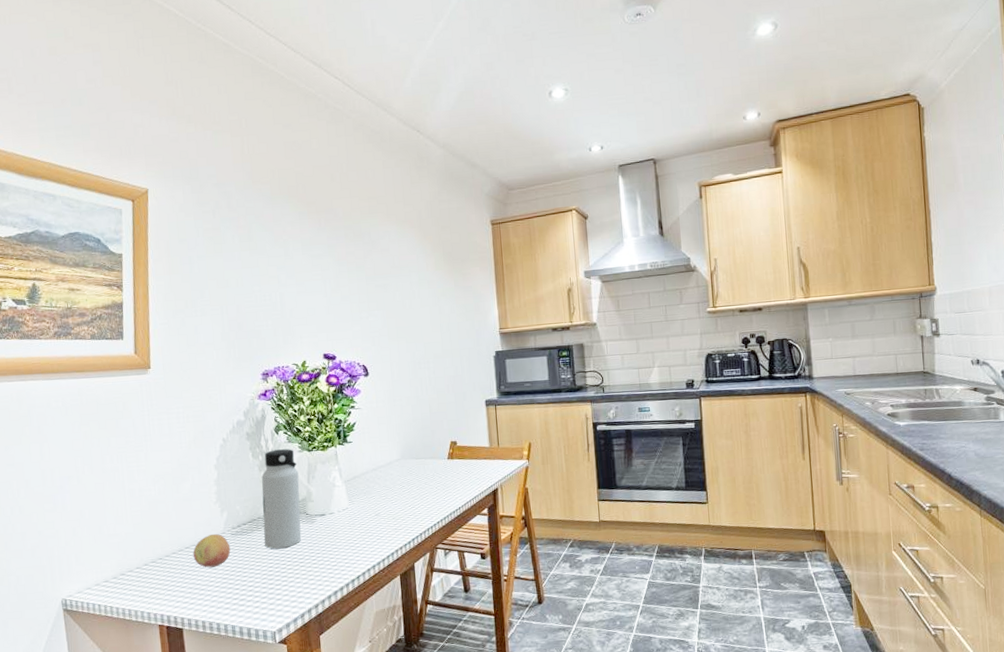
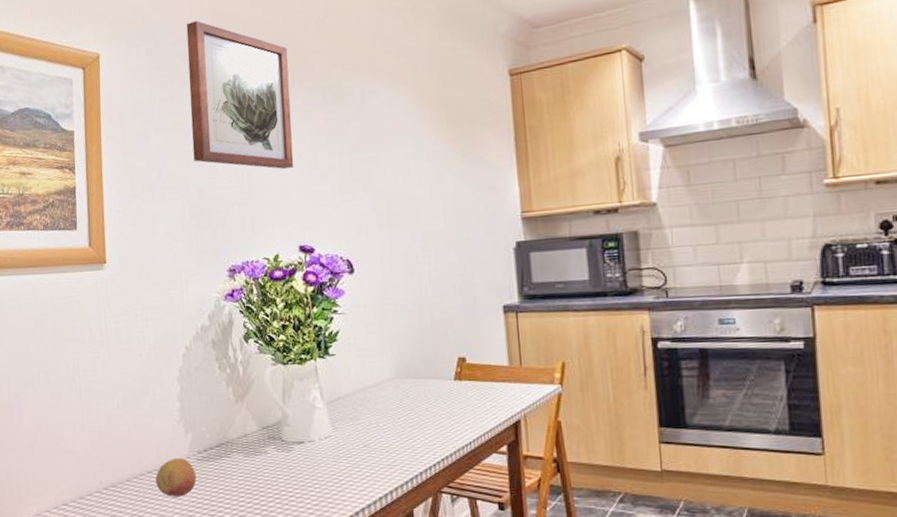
wall art: none [228,167,320,291] -> present [186,21,294,169]
water bottle: present [261,449,302,549] -> none [230,361,277,481]

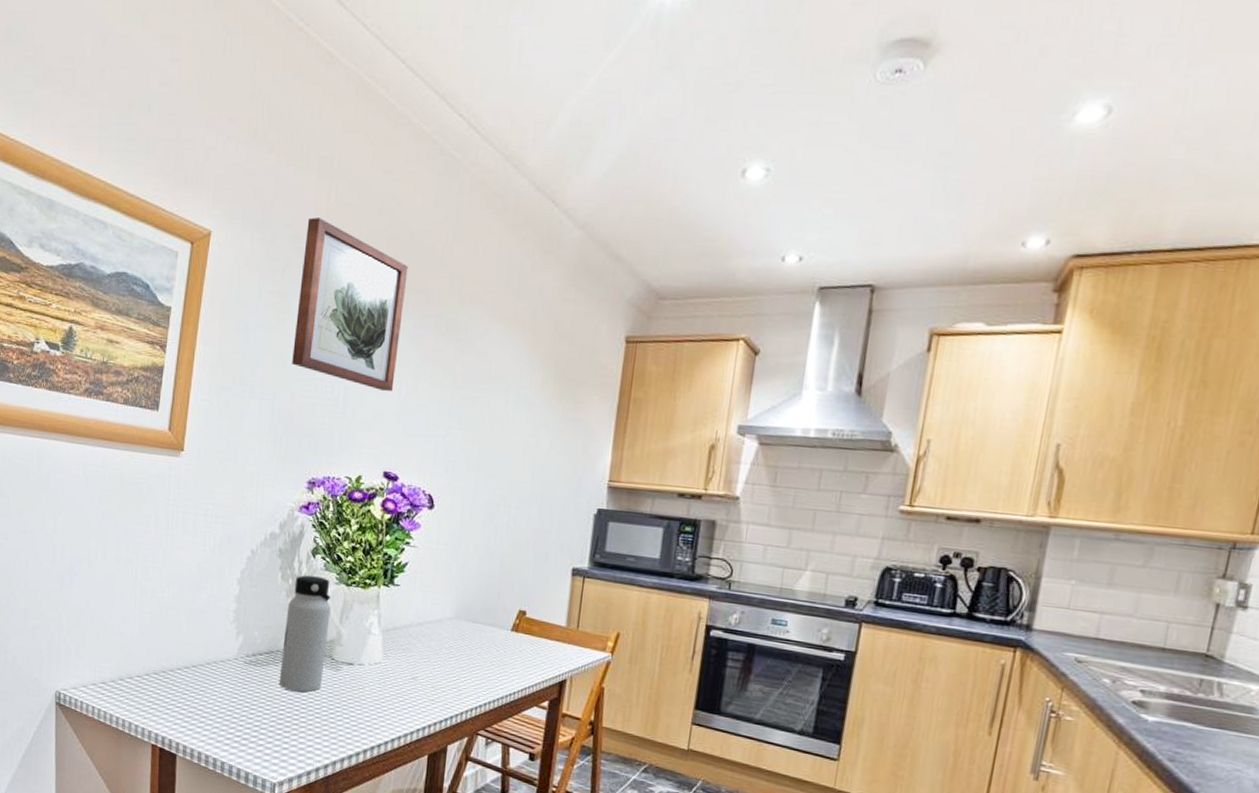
fruit: present [155,459,197,497] -> none [199,657,241,696]
water bottle: none [230,361,277,481] -> present [278,575,331,693]

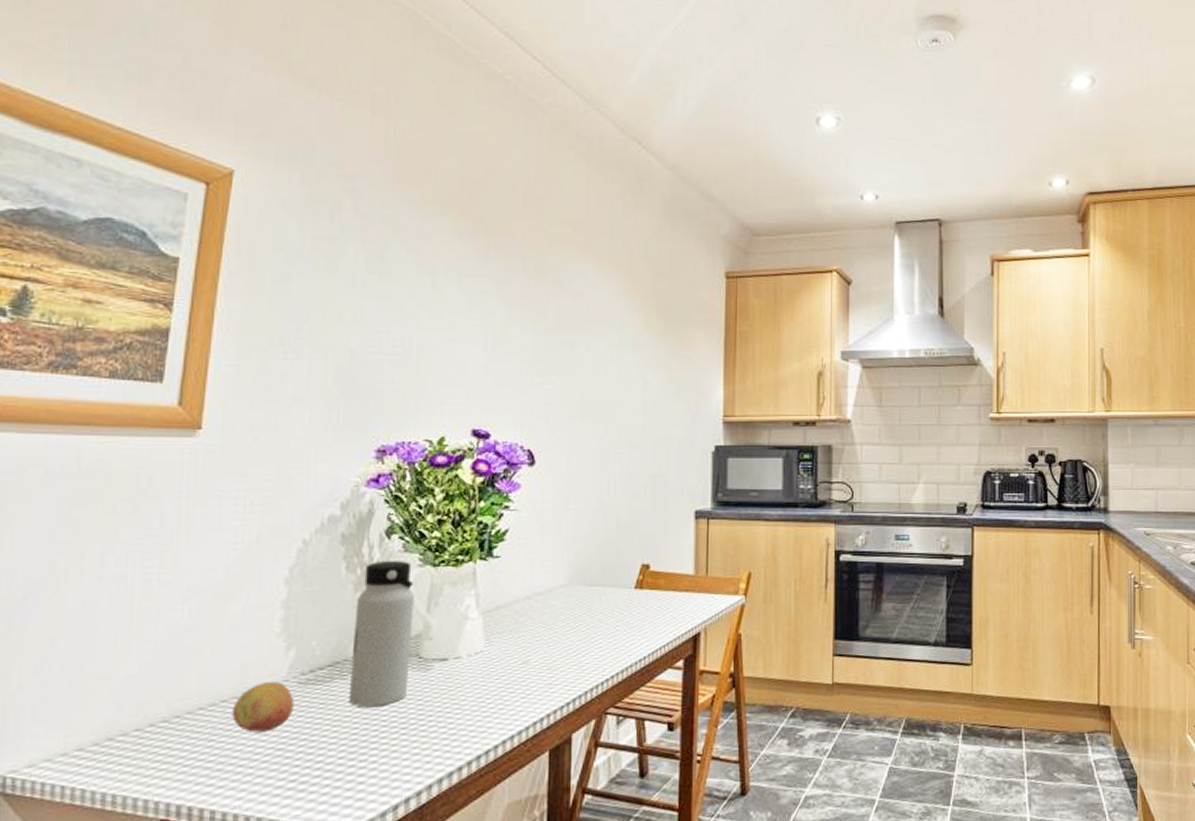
fruit: none [199,657,241,696] -> present [232,682,294,733]
wall art: present [292,217,408,391] -> none [348,156,487,340]

